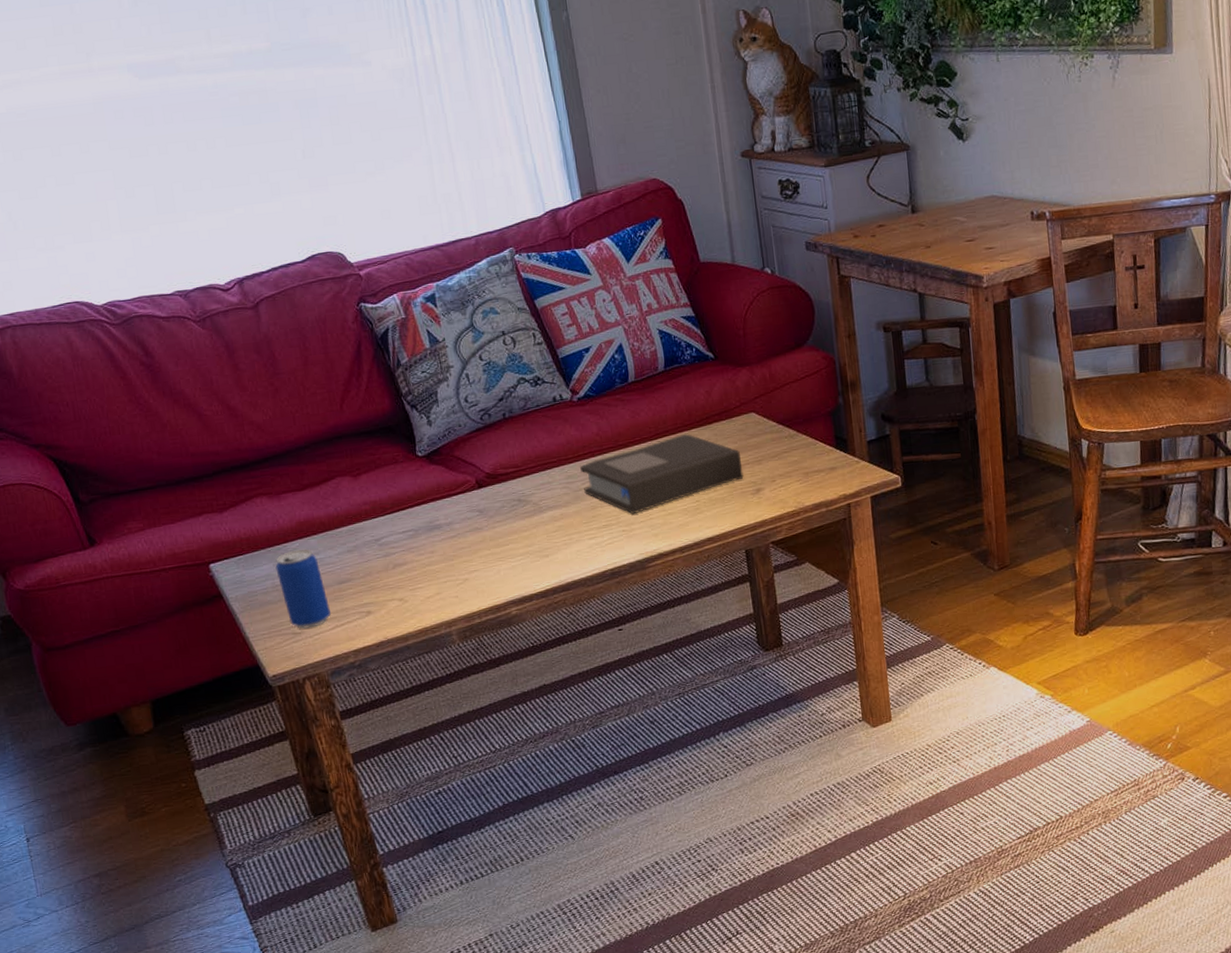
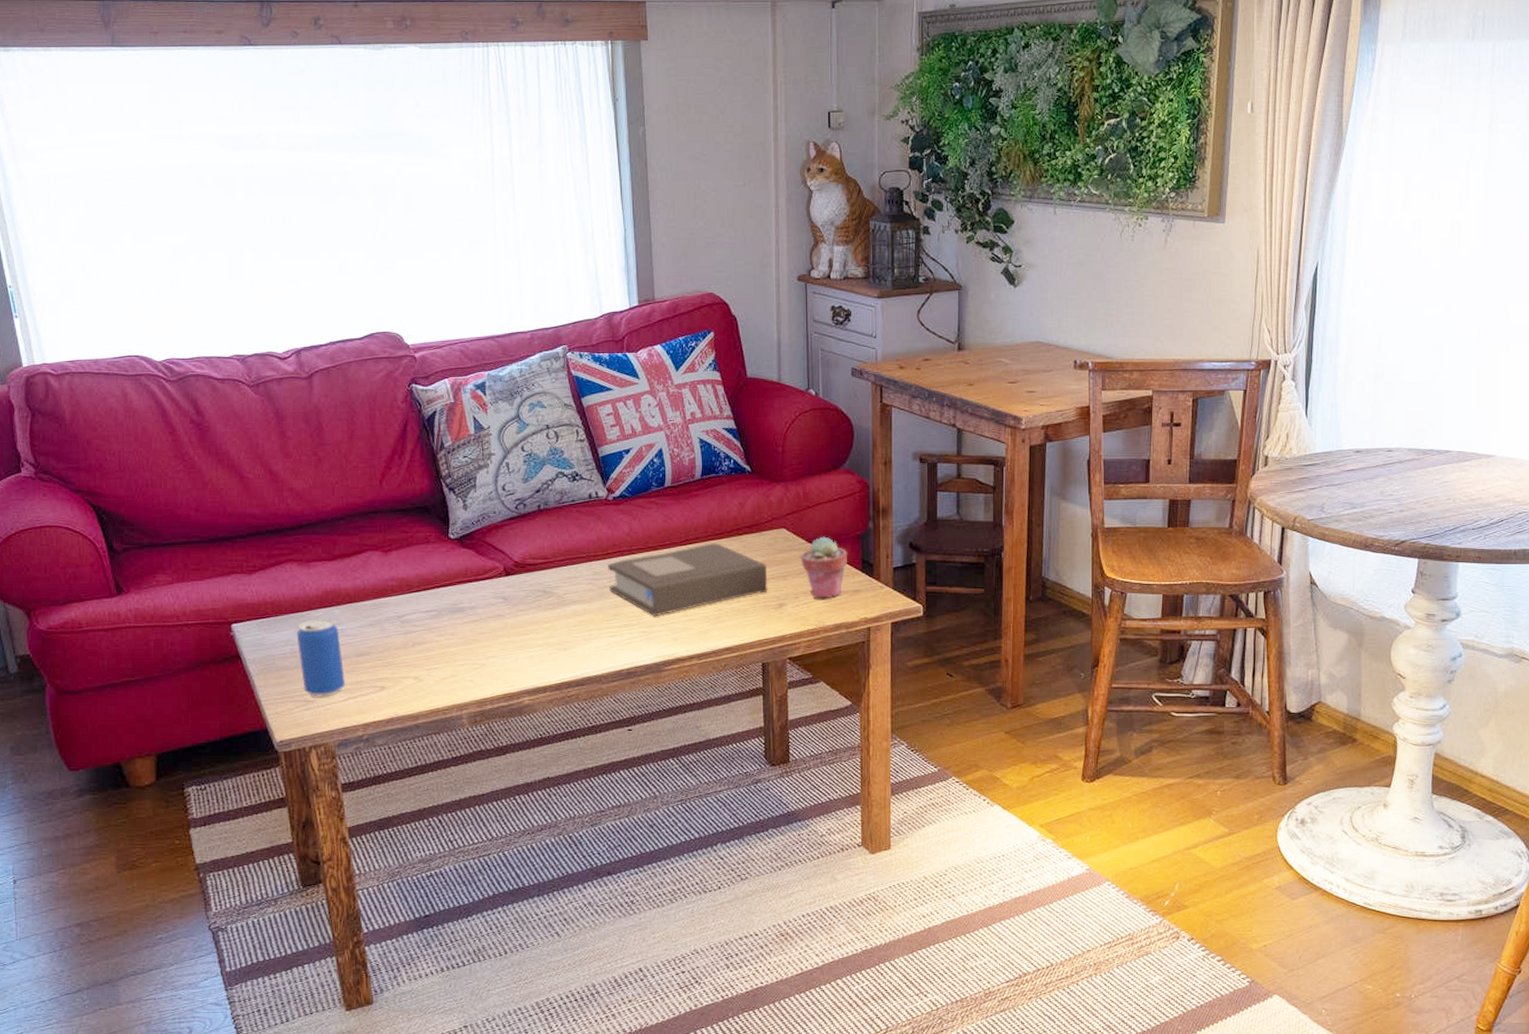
potted succulent: none [773,416,821,480] -> present [801,536,848,599]

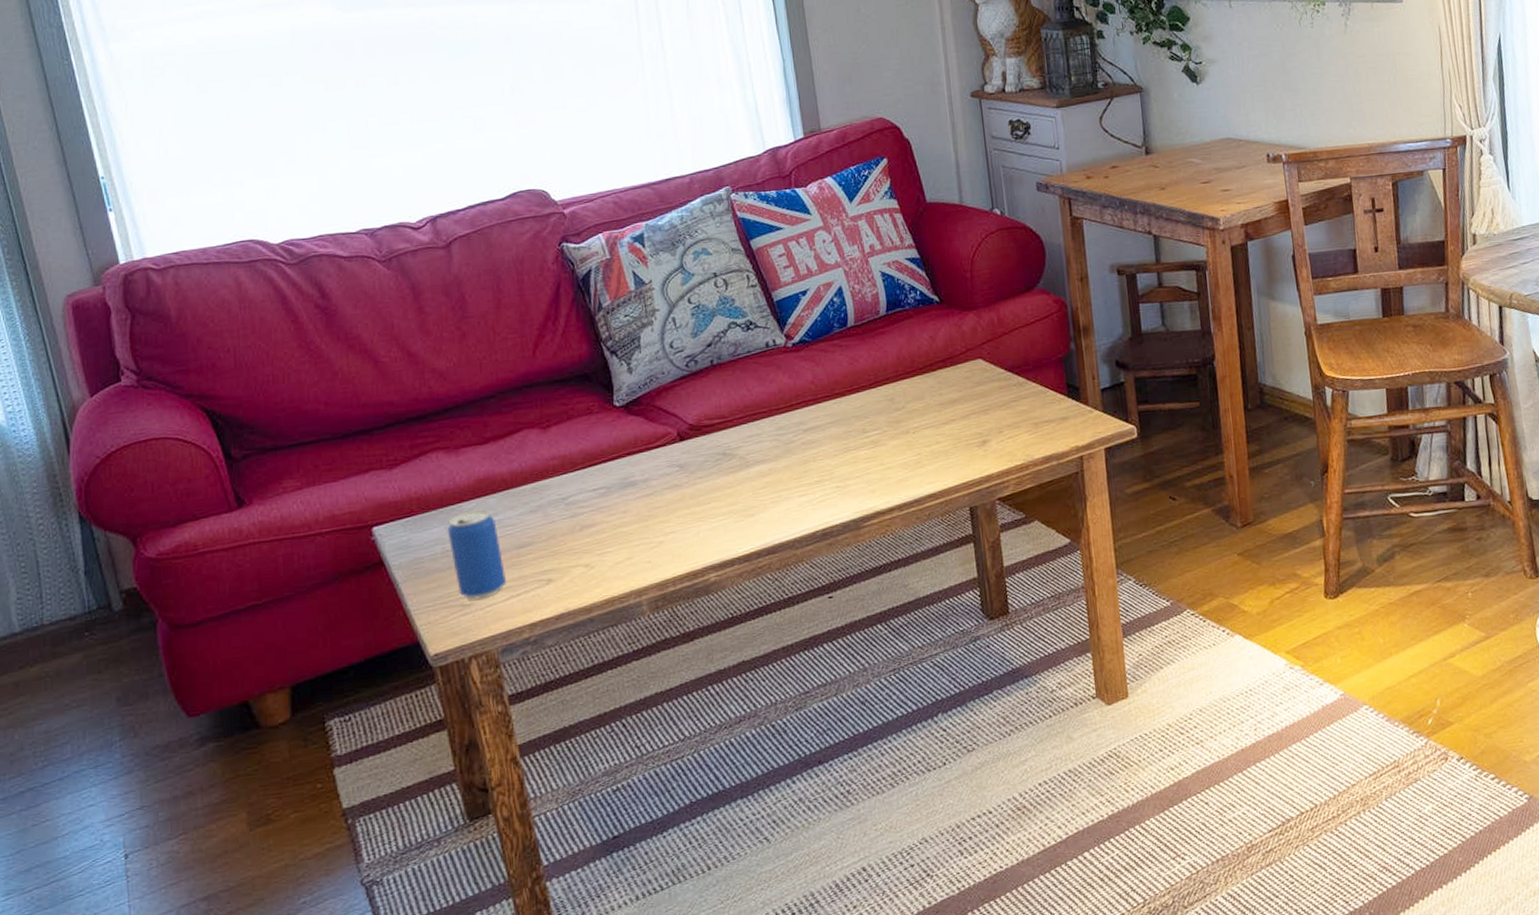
book: present [608,542,768,617] -> none [792,381,969,469]
potted succulent: present [801,536,848,599] -> none [1001,363,1052,431]

